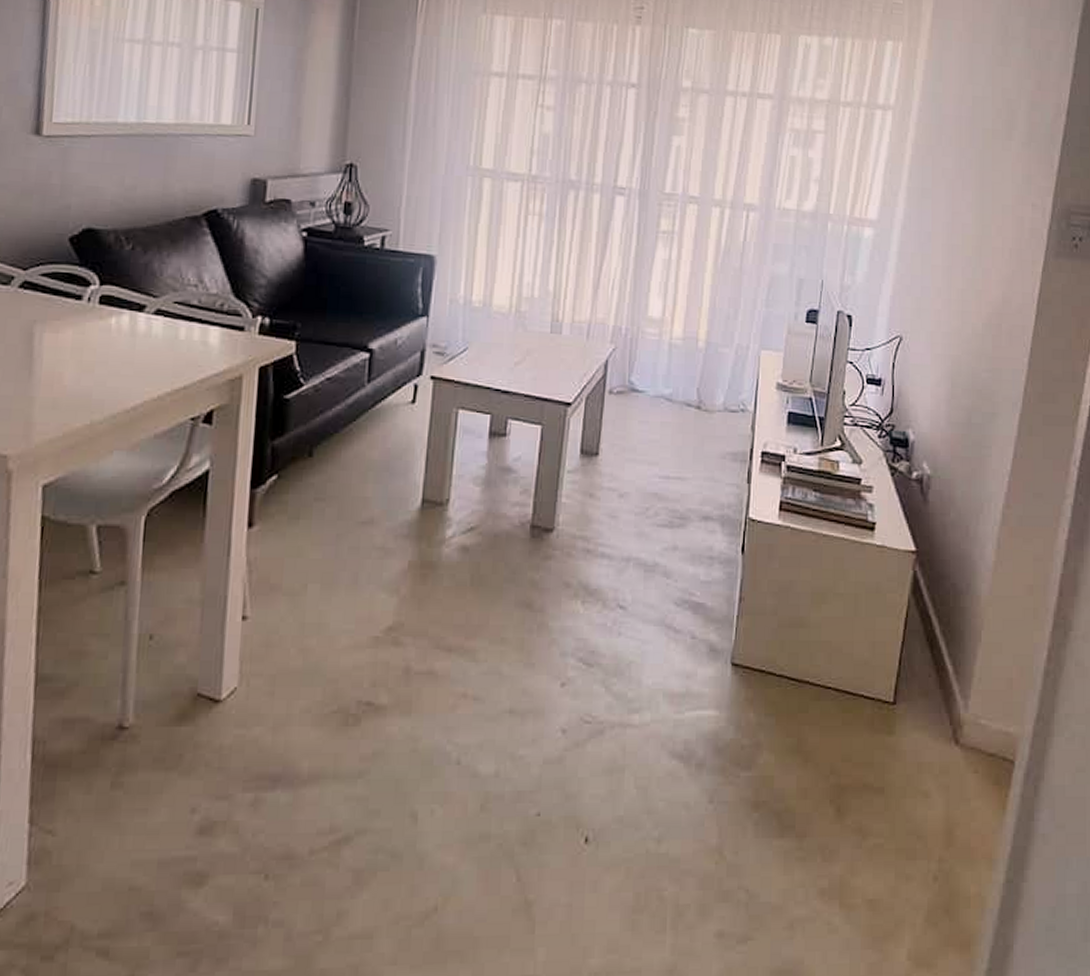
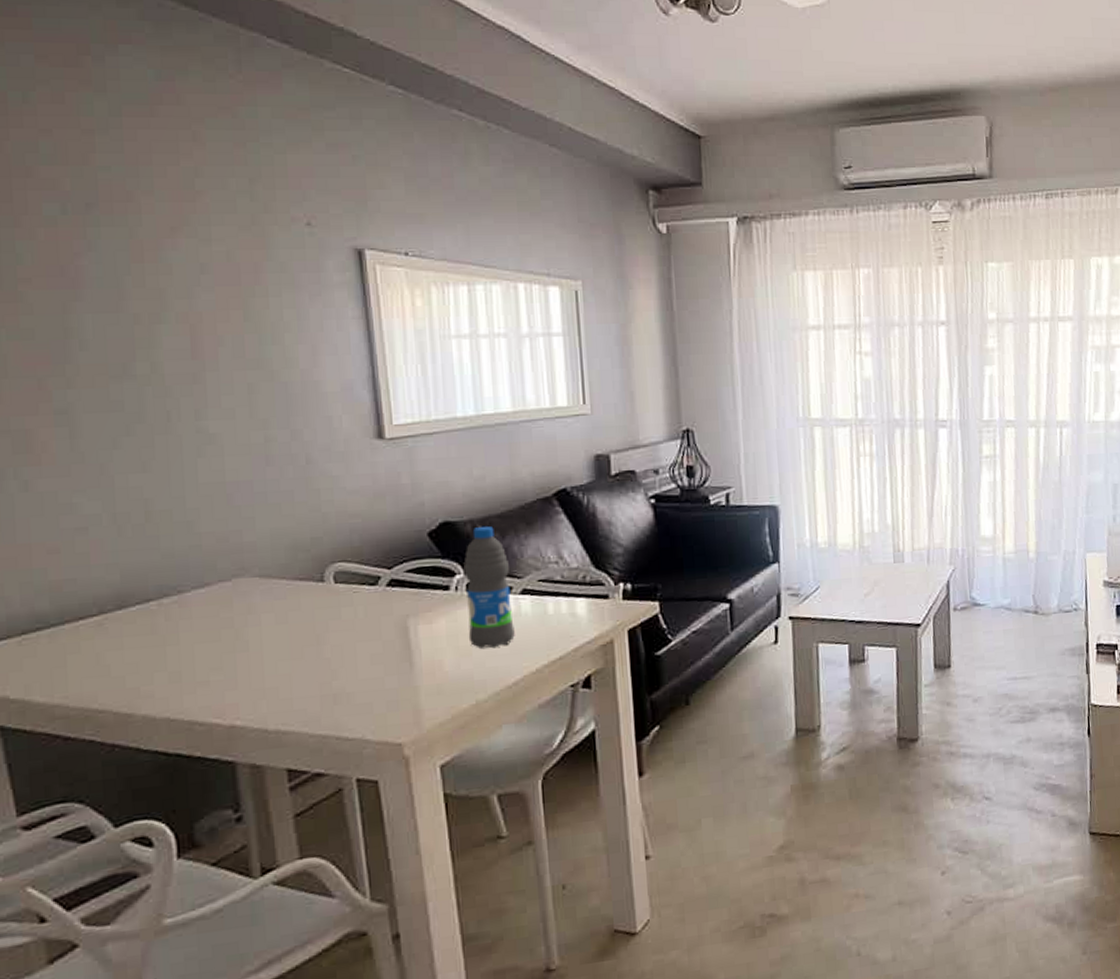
water bottle: none [93,238,147,368] -> present [463,526,515,649]

